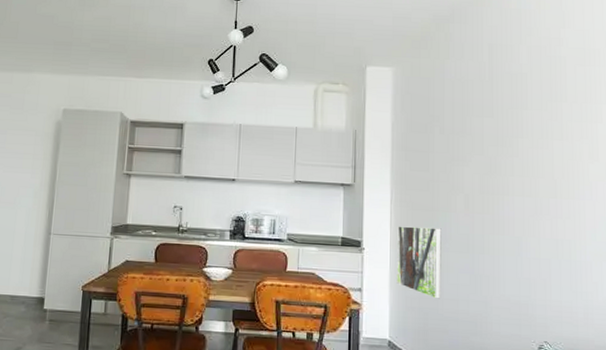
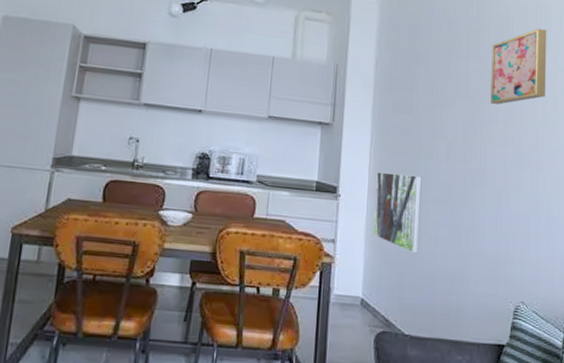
wall art: none [506,82,563,158] -> present [490,28,547,105]

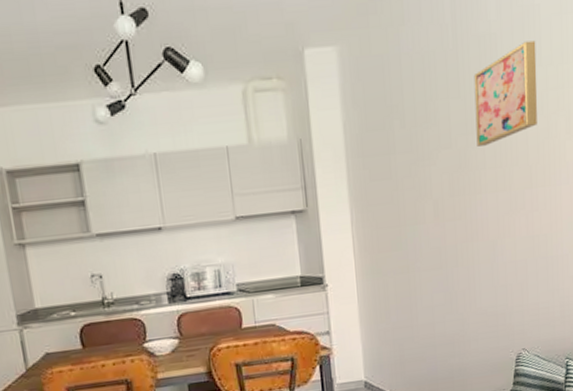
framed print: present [373,171,422,254] -> none [362,245,416,327]

